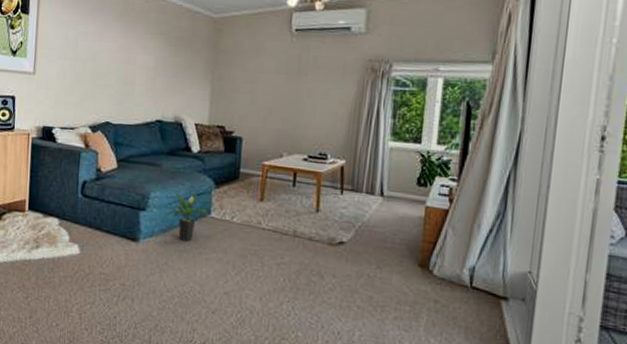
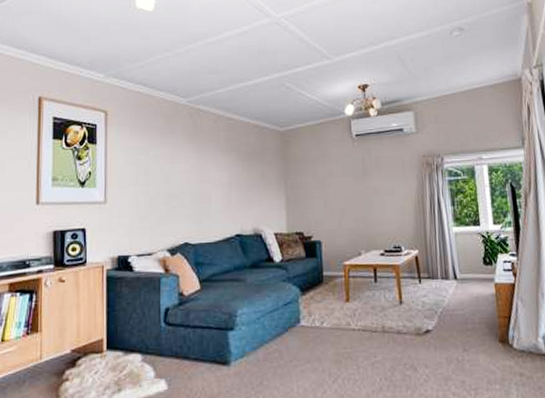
potted plant: present [167,193,209,241] -> none [256,303,298,356]

